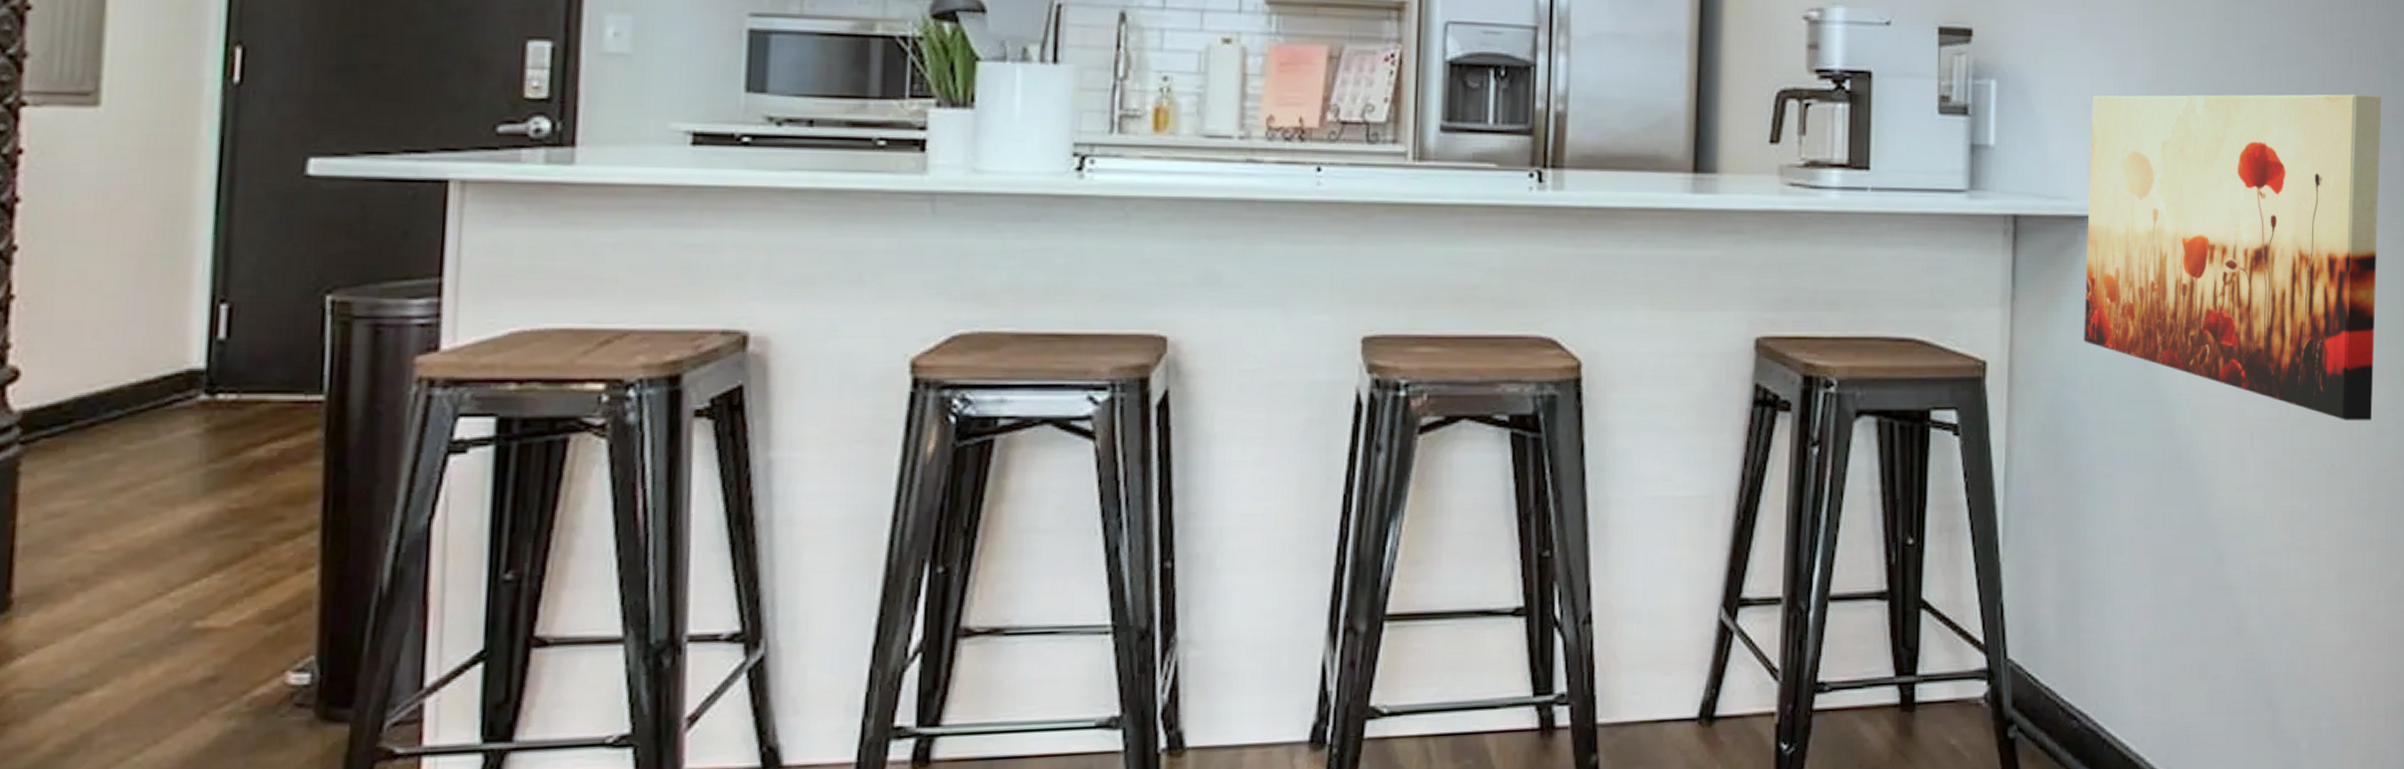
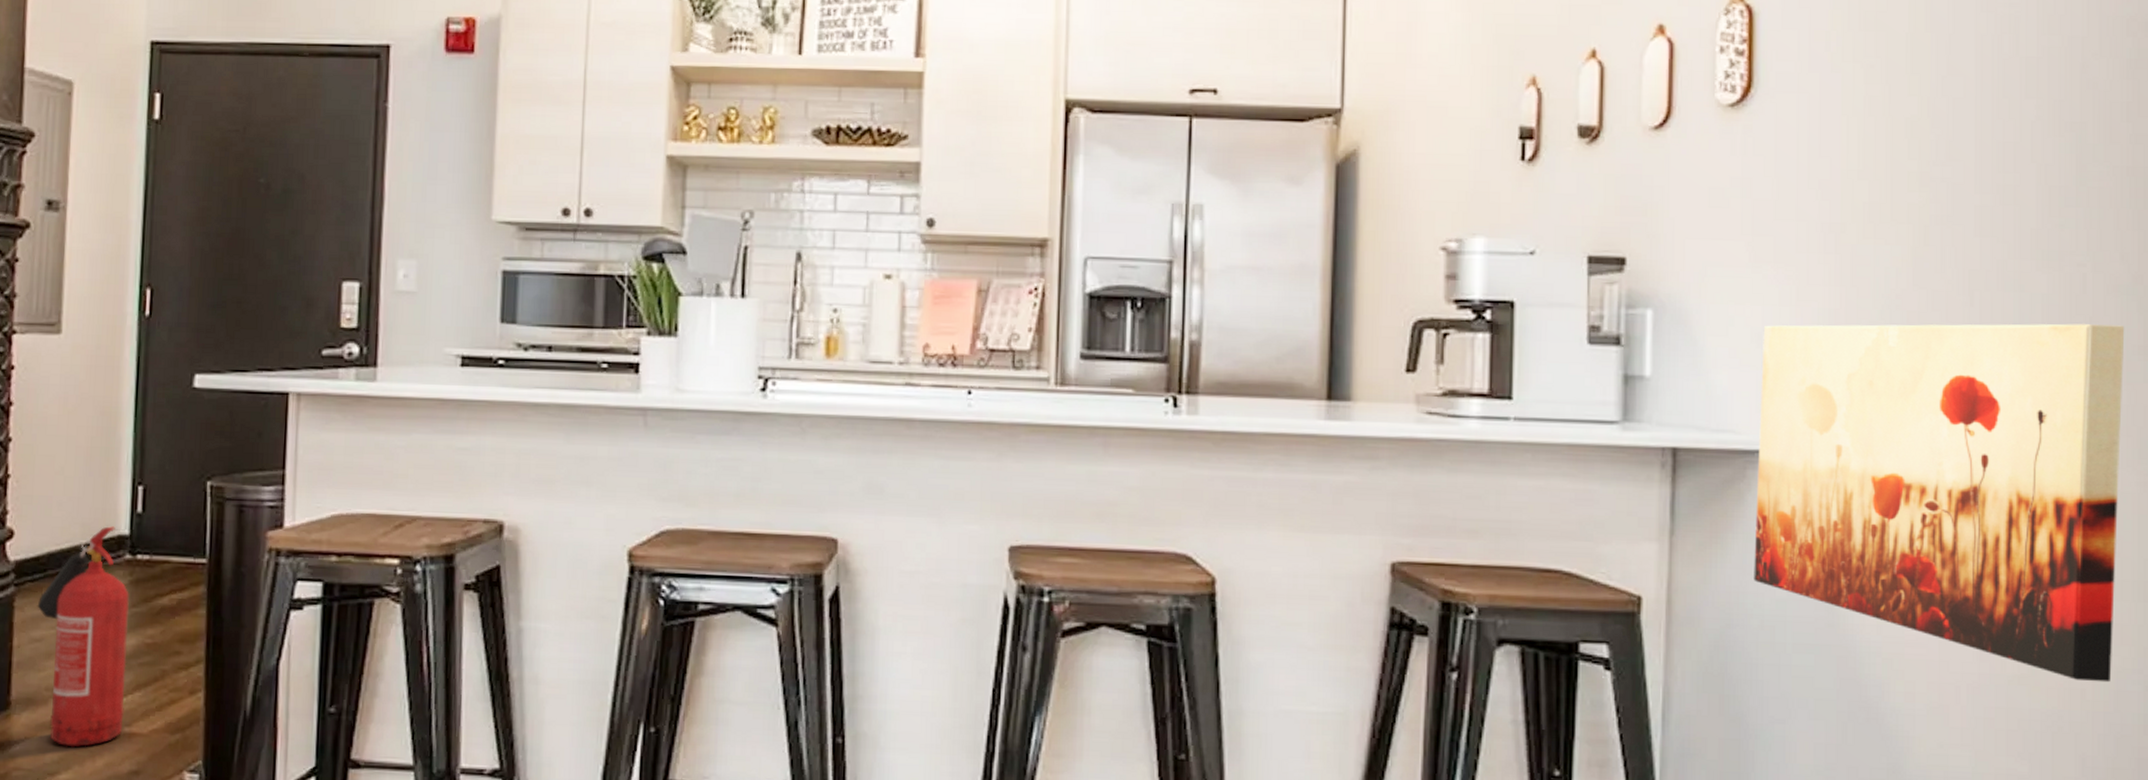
fire extinguisher: none [56,358,205,655] -> present [37,526,129,748]

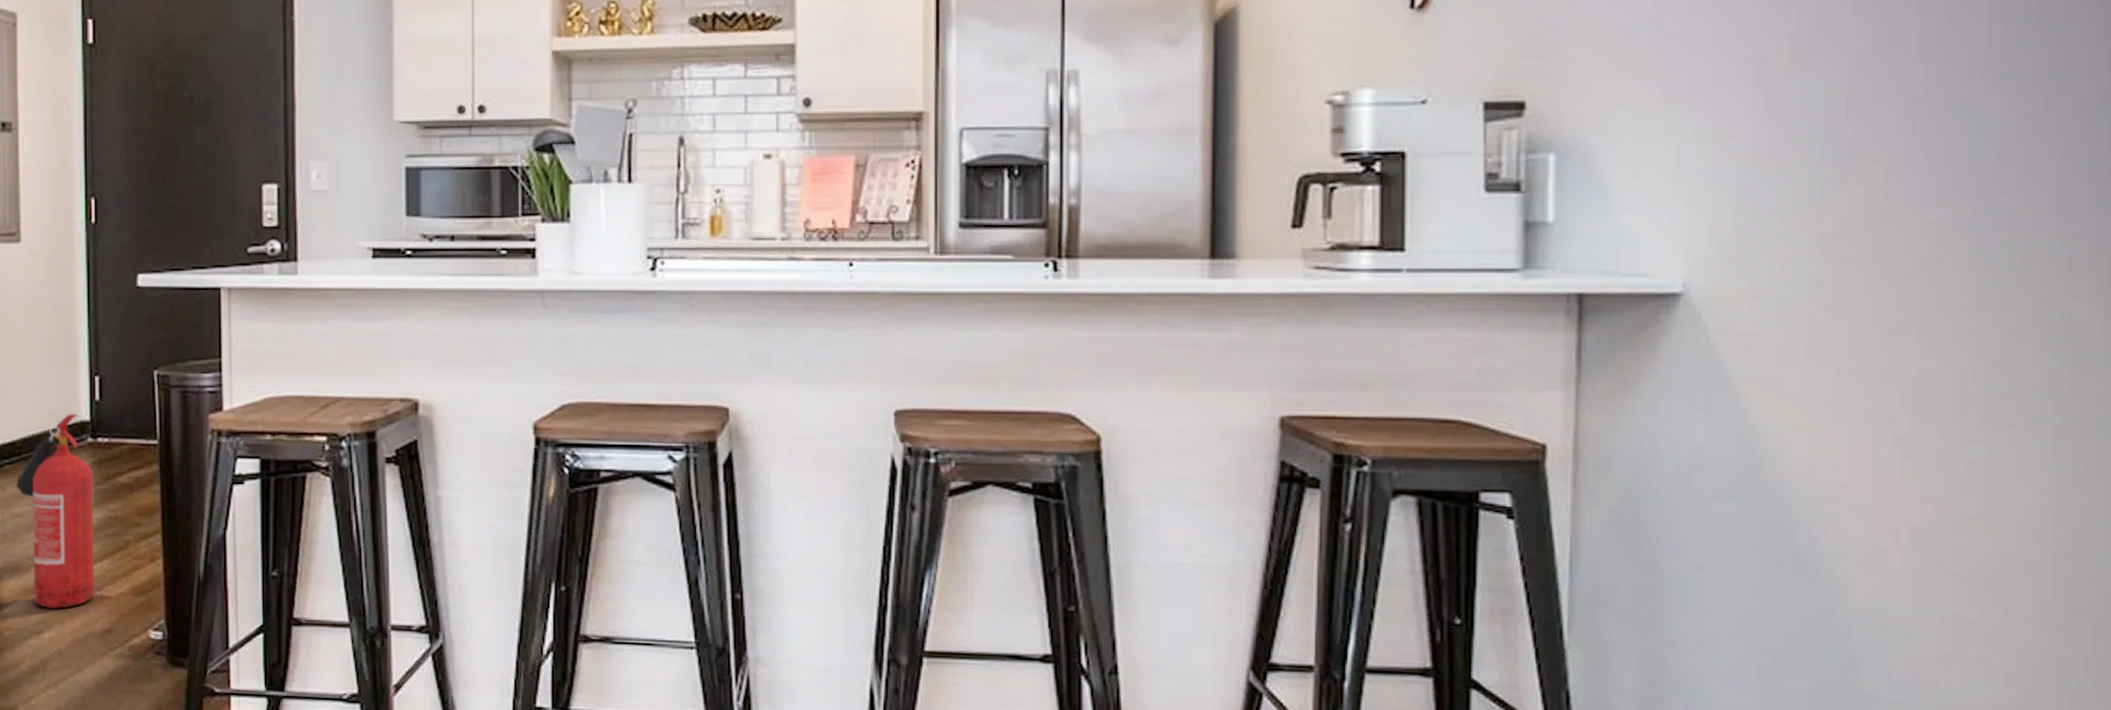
wall art: present [1754,324,2125,683] -> none [1668,147,2093,523]

